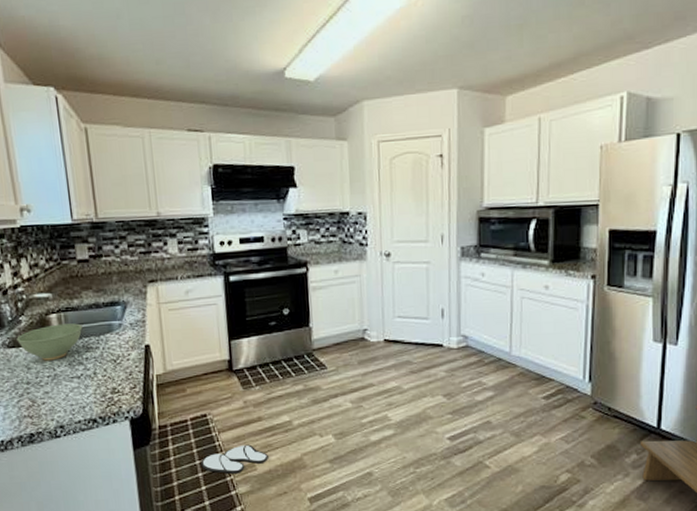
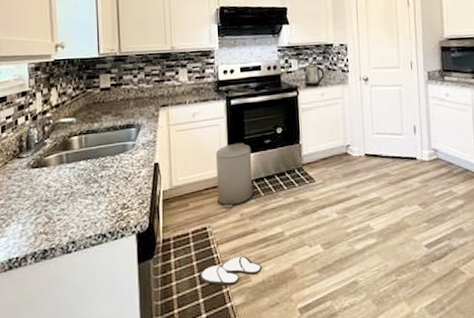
bowl: present [16,323,83,361] -> none [41,144,100,180]
pedal bin: none [213,324,257,394] -> present [215,142,253,208]
kettle: none [314,235,339,263] -> present [304,64,325,87]

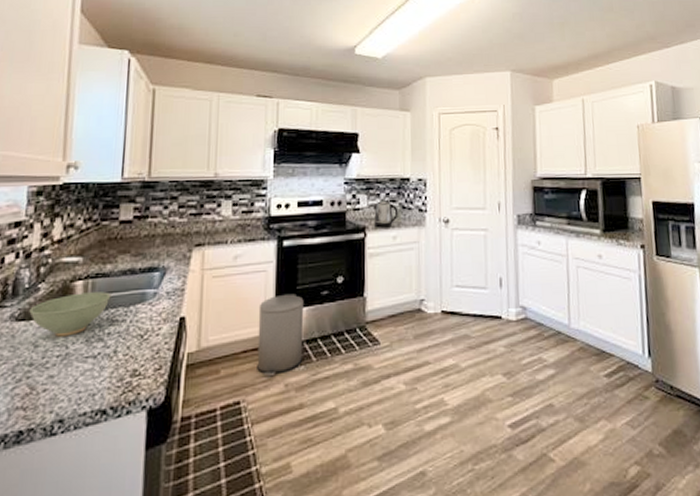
bowl: none [41,144,100,180] -> present [29,292,111,337]
slippers: present [199,256,262,286] -> none [226,439,307,479]

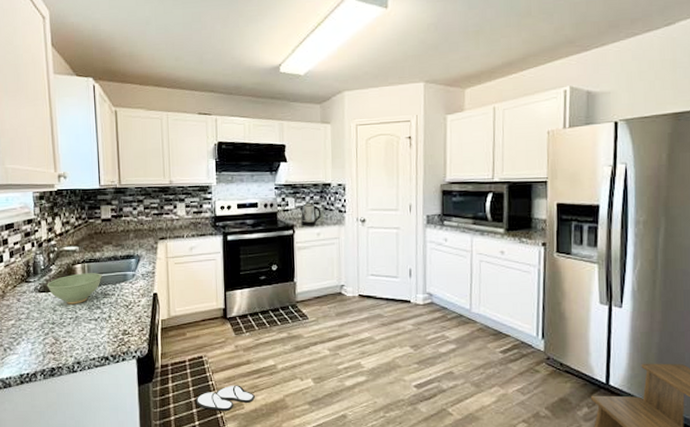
slippers: none [226,439,307,479] -> present [195,385,255,411]
pedal bin: present [257,293,304,376] -> none [211,278,248,339]

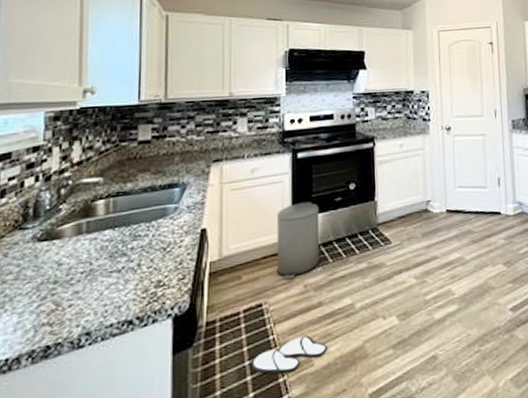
bowl: present [47,273,102,305] -> none [51,209,133,255]
pedal bin: none [211,278,248,339] -> present [276,201,320,279]
kettle: present [300,203,322,226] -> none [381,112,404,138]

